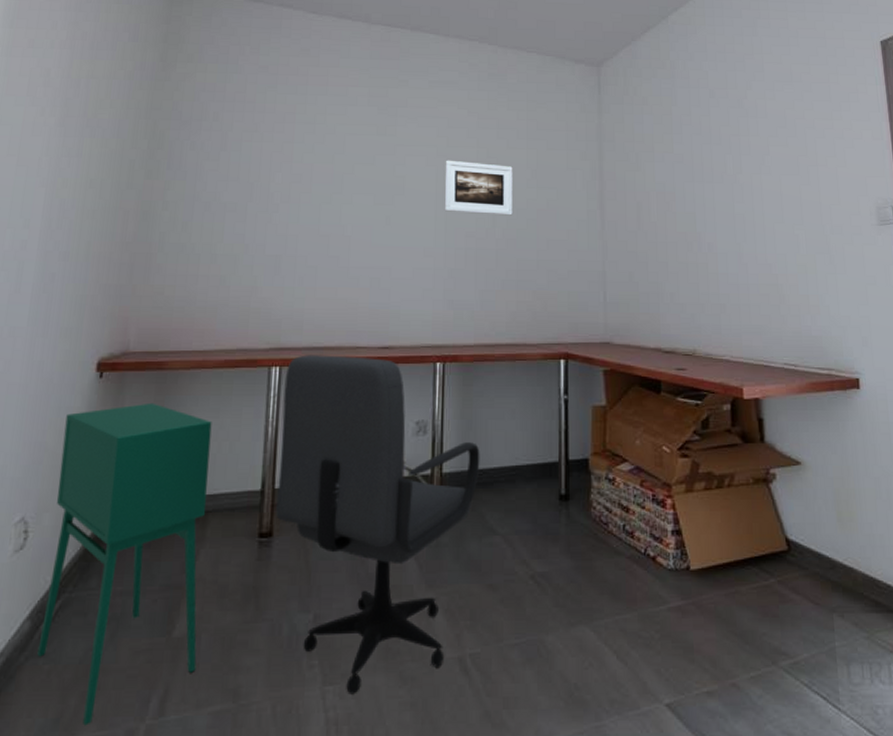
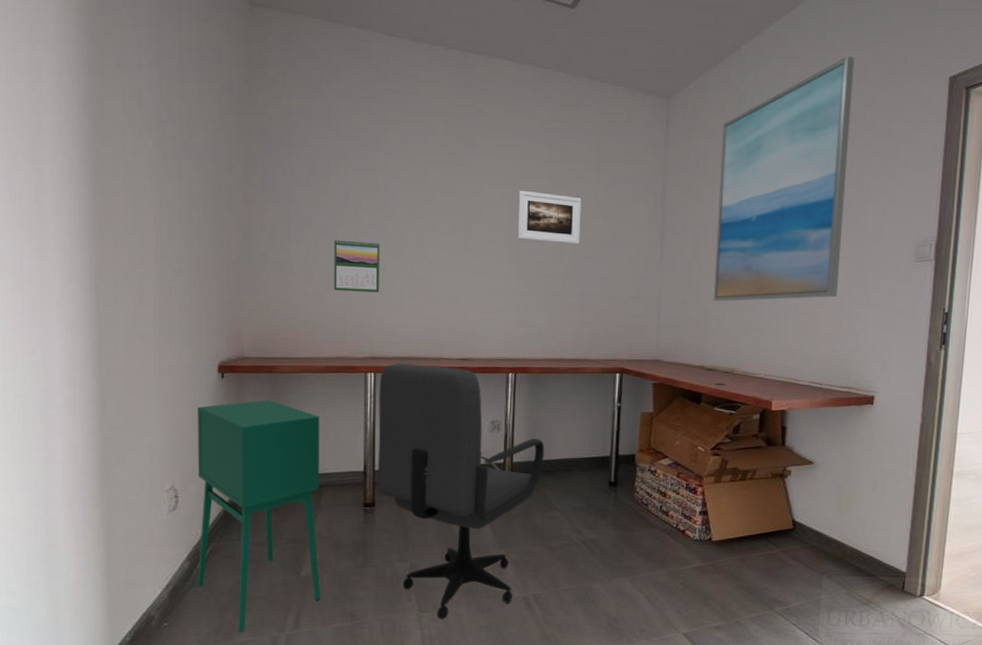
calendar: none [238,215,293,273] -> present [334,238,380,293]
wall art: none [657,23,801,274] -> present [713,55,855,302]

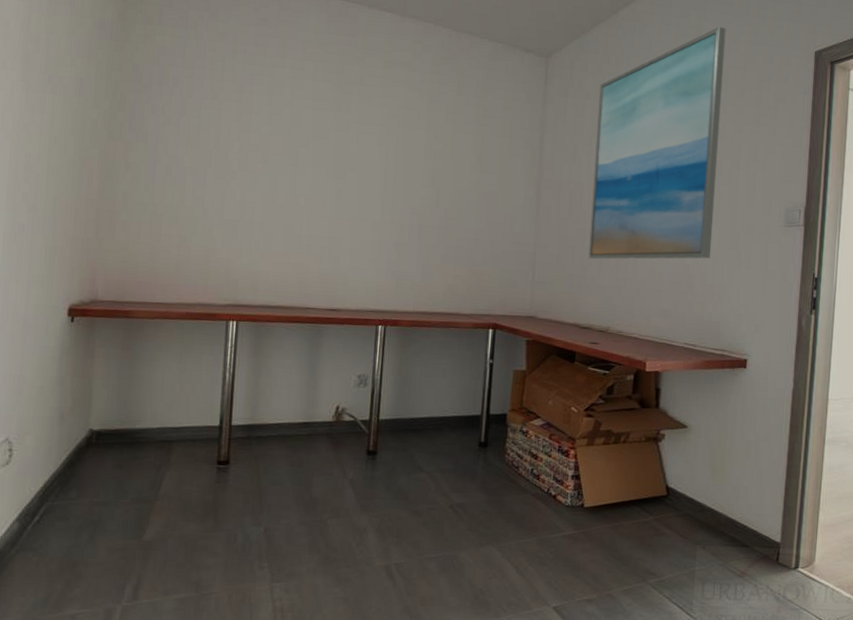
storage cabinet: present [197,399,321,633] -> none [26,346,175,605]
calendar: present [334,238,380,293] -> none [198,180,250,238]
office chair: present [377,363,545,619] -> none [232,312,413,590]
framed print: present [517,190,582,245] -> none [392,139,459,197]

